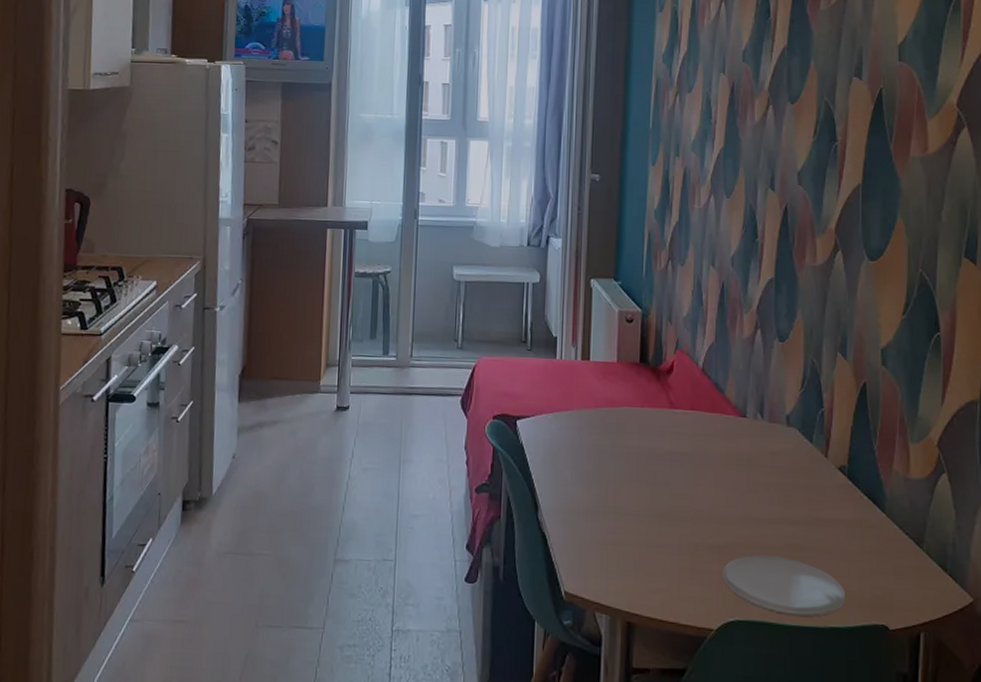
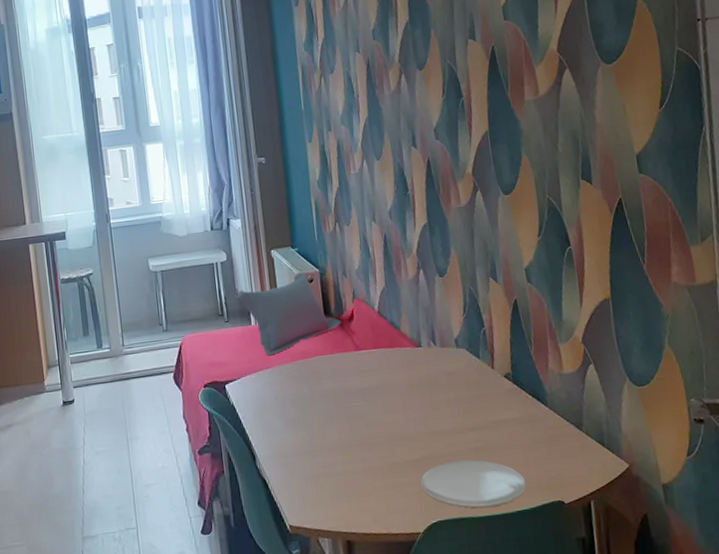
cushion: none [543,309,658,397] -> present [235,272,341,356]

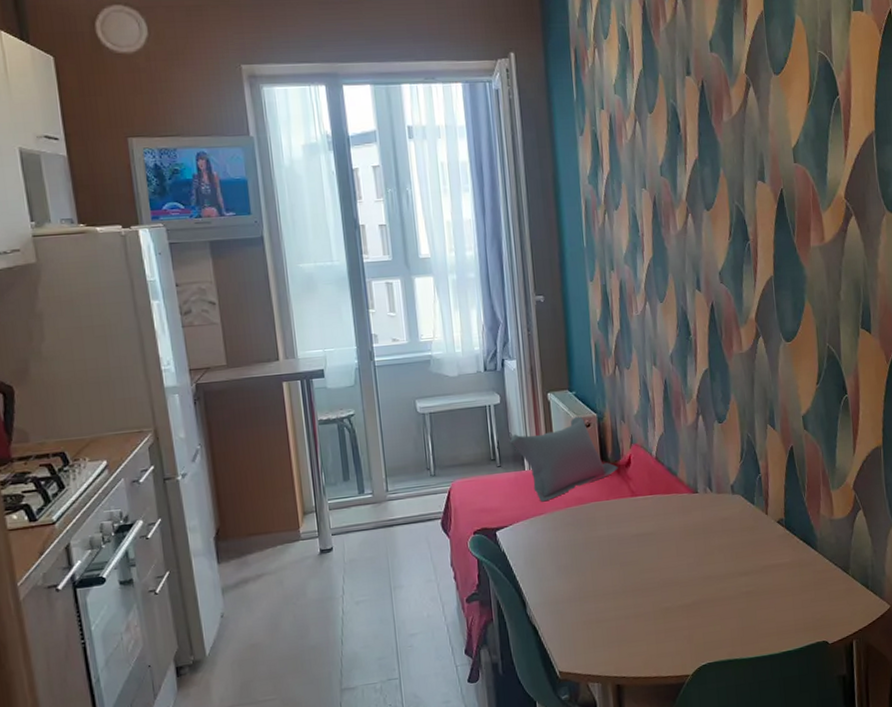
plate: present [420,459,527,509] -> none [691,603,793,651]

